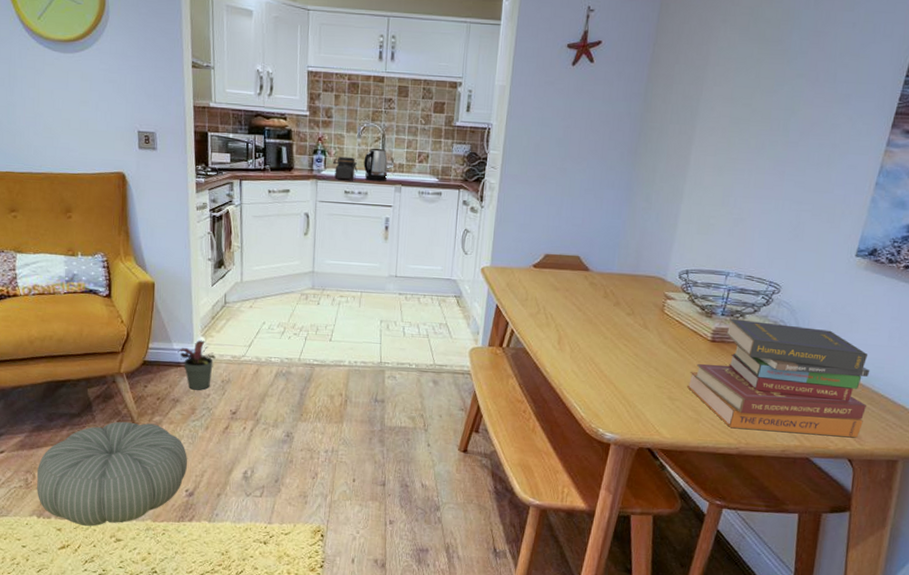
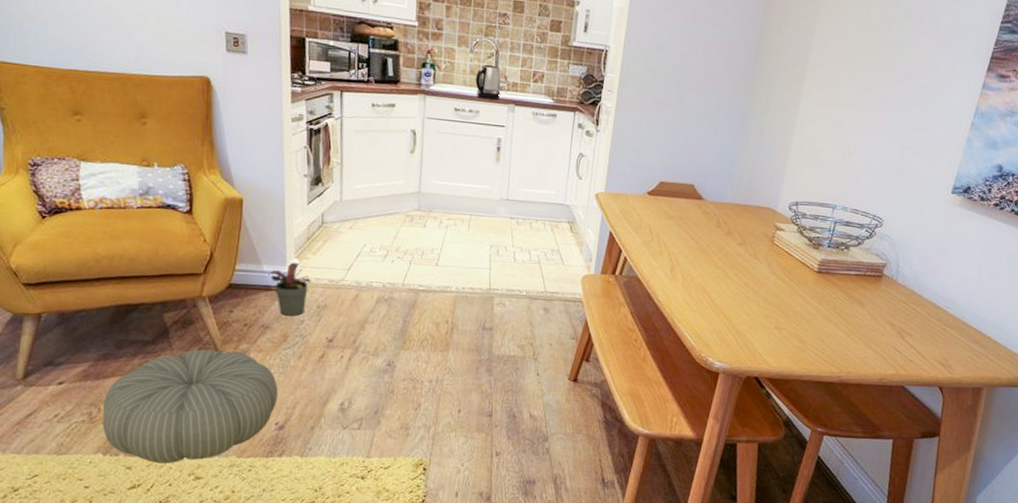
jar: present [333,156,358,181] -> none [443,71,469,98]
books: present [687,318,870,438] -> none [794,250,961,367]

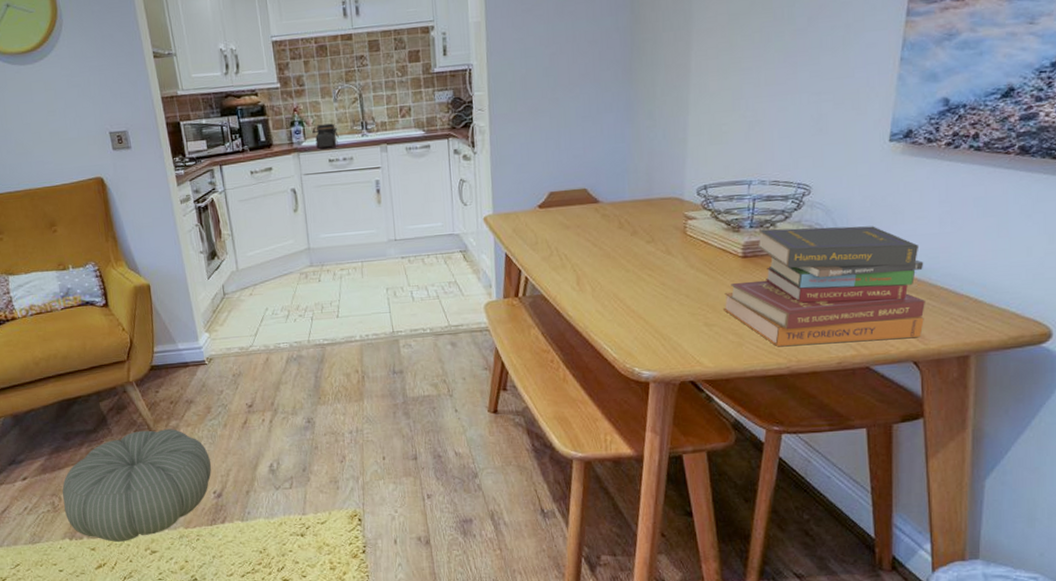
potted plant: present [268,262,311,316] -> none [184,336,223,388]
jar: none [443,71,469,98] -> present [312,123,339,150]
kettle: present [475,64,501,101] -> none [344,109,372,146]
books: none [794,250,961,367] -> present [724,226,925,346]

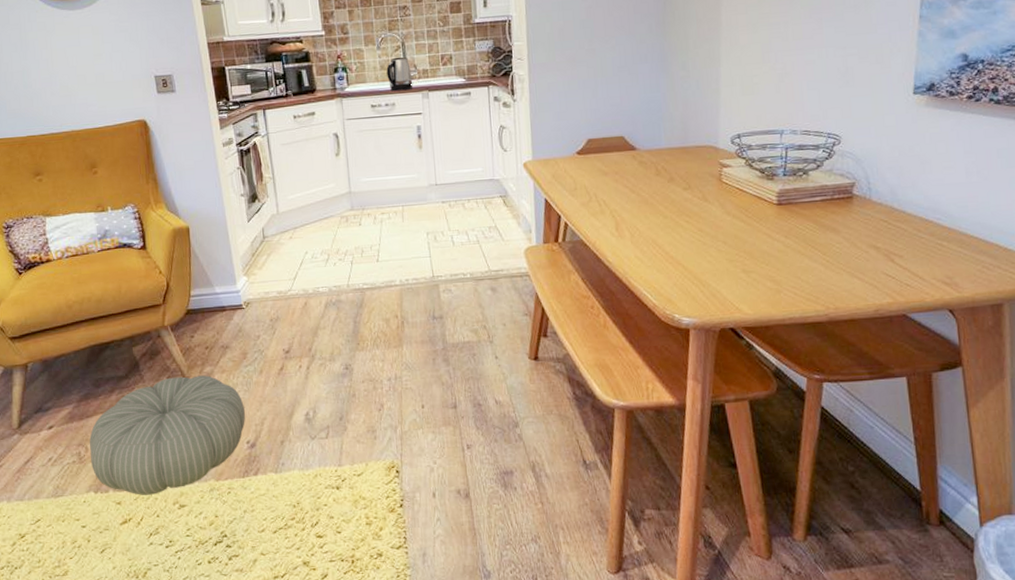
jar: present [312,123,339,150] -> none [355,70,381,95]
kettle: none [344,109,372,146] -> present [386,57,414,92]
books: present [724,226,925,346] -> none [761,175,957,293]

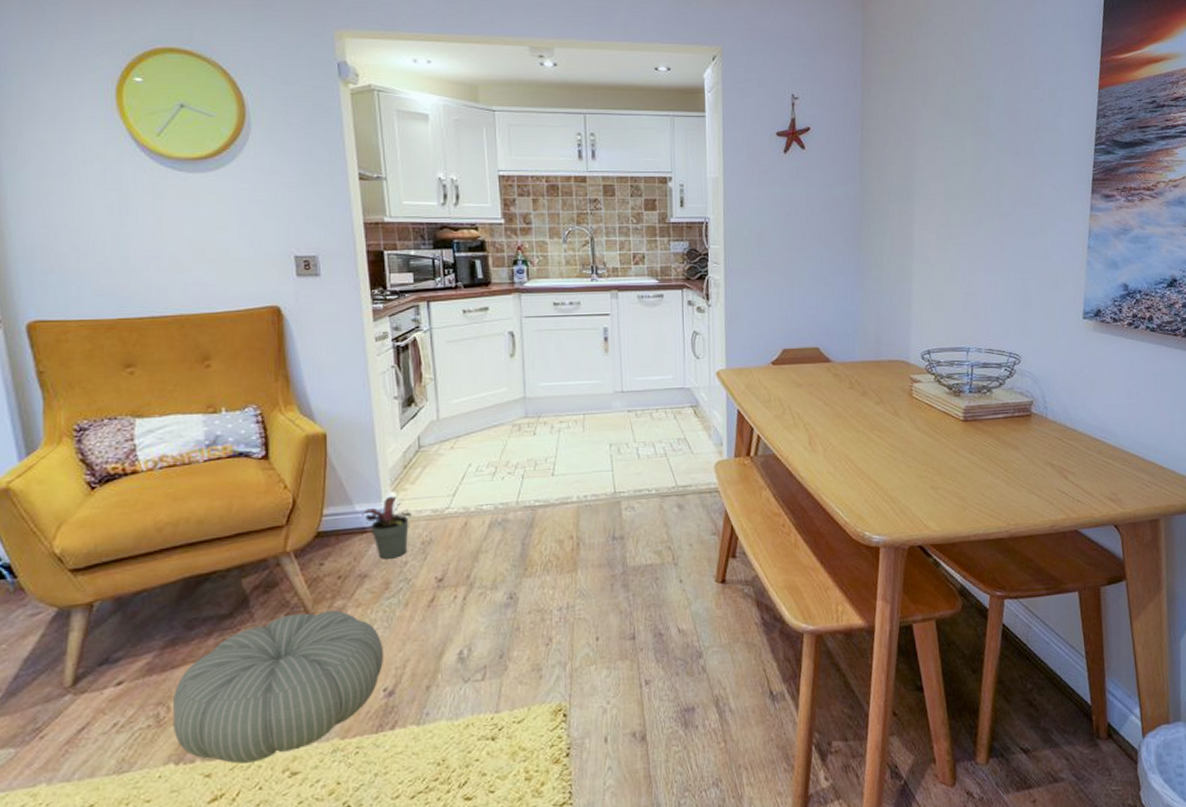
potted plant: none [221,280,261,333] -> present [362,496,412,559]
kettle: present [386,57,414,92] -> none [572,252,602,290]

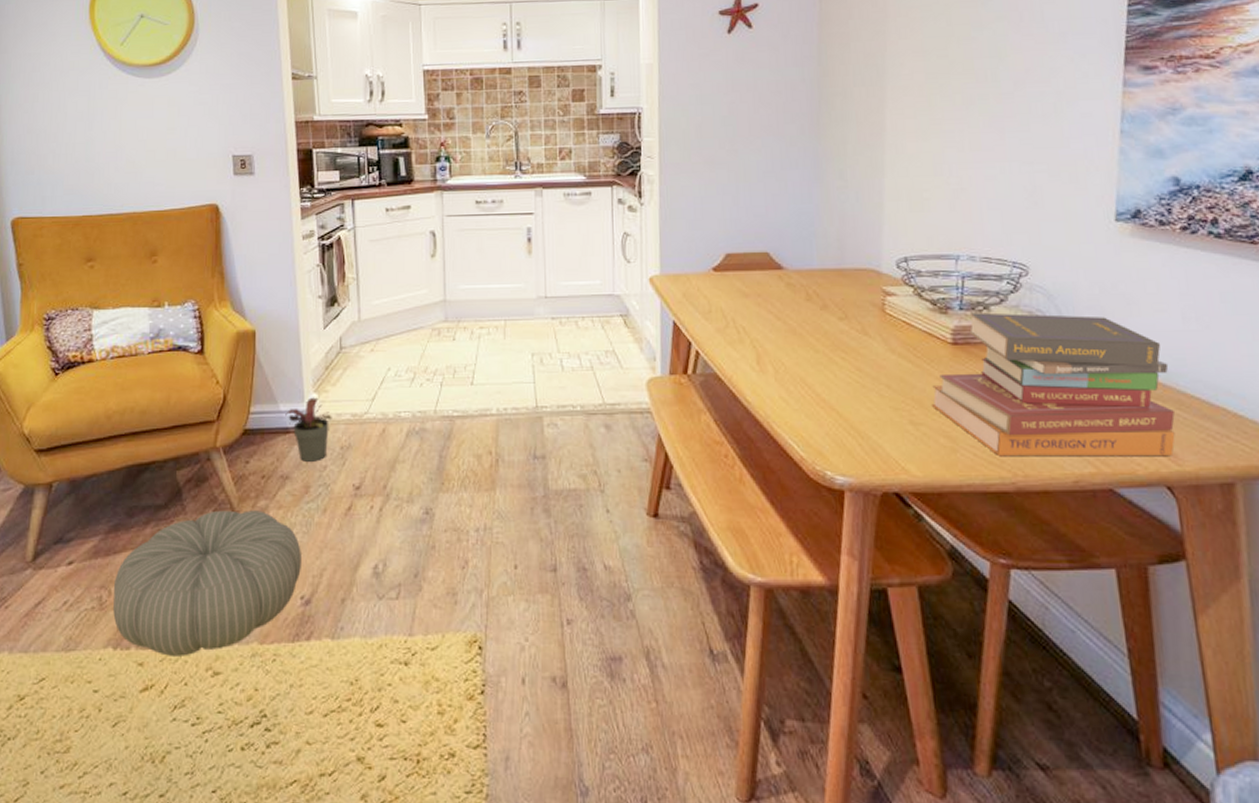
books: none [948,394,1121,510] -> present [932,312,1175,457]

